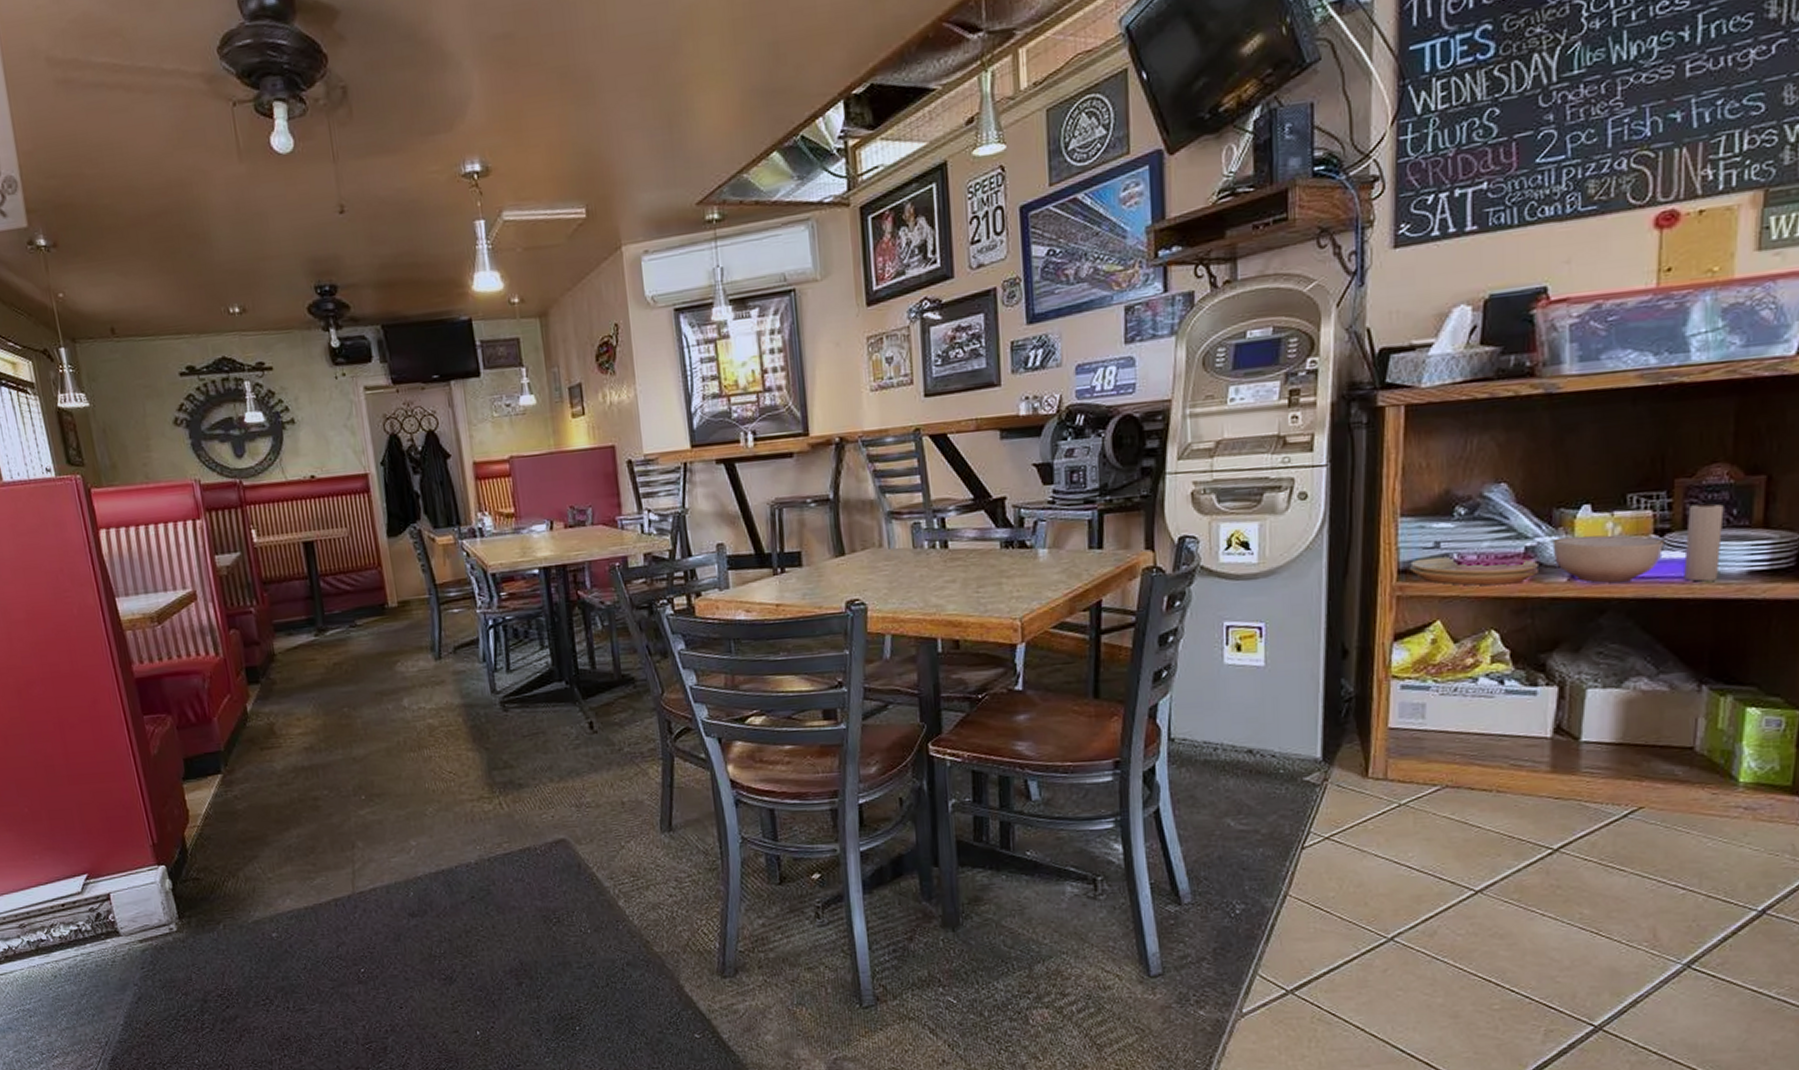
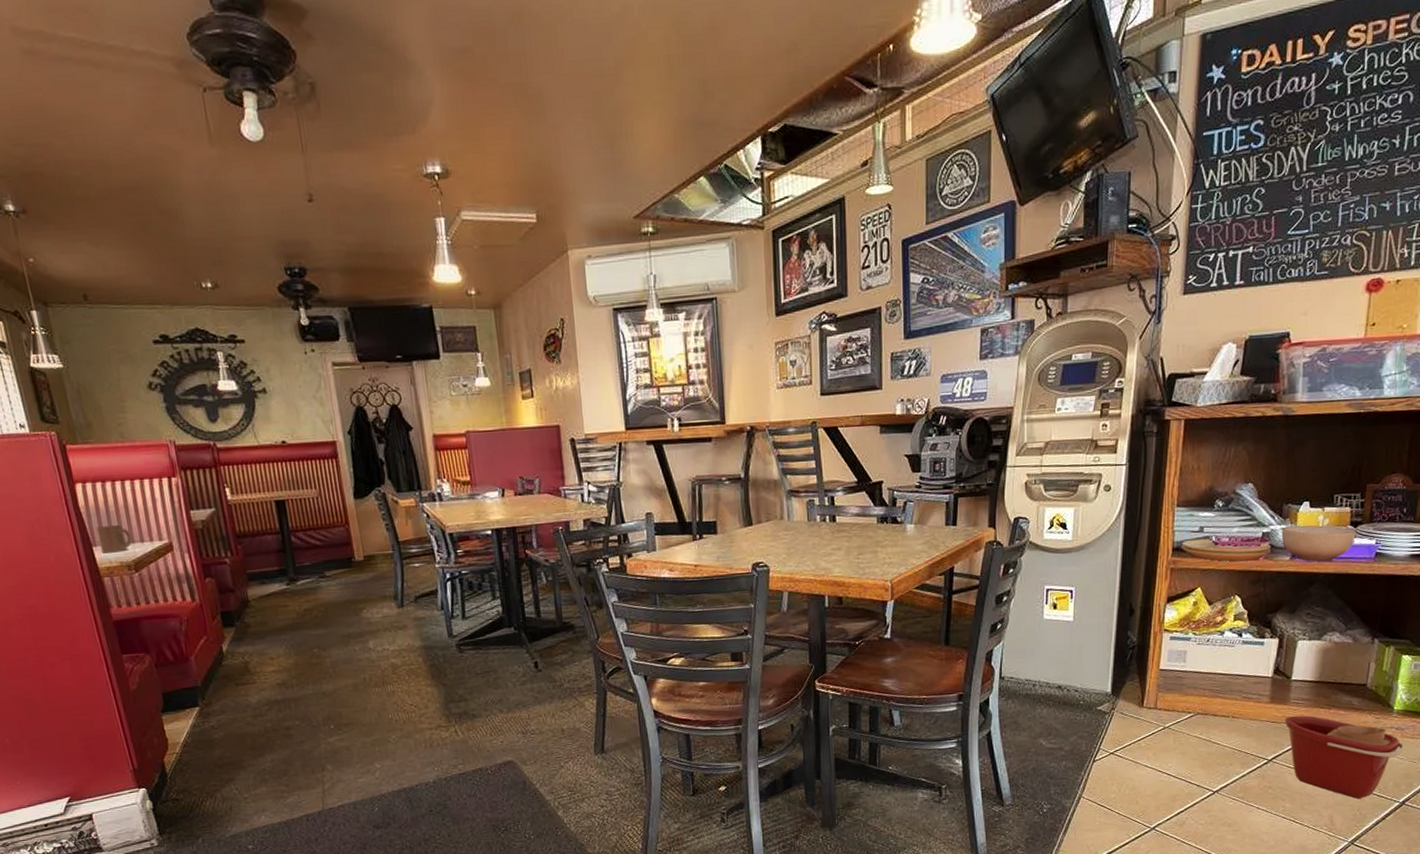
cup: none [119,572,155,605] -> present [96,524,132,553]
bucket: none [1574,789,1757,904] -> present [1284,715,1403,799]
paper towel roll: present [1684,503,1724,582] -> none [1368,503,1398,562]

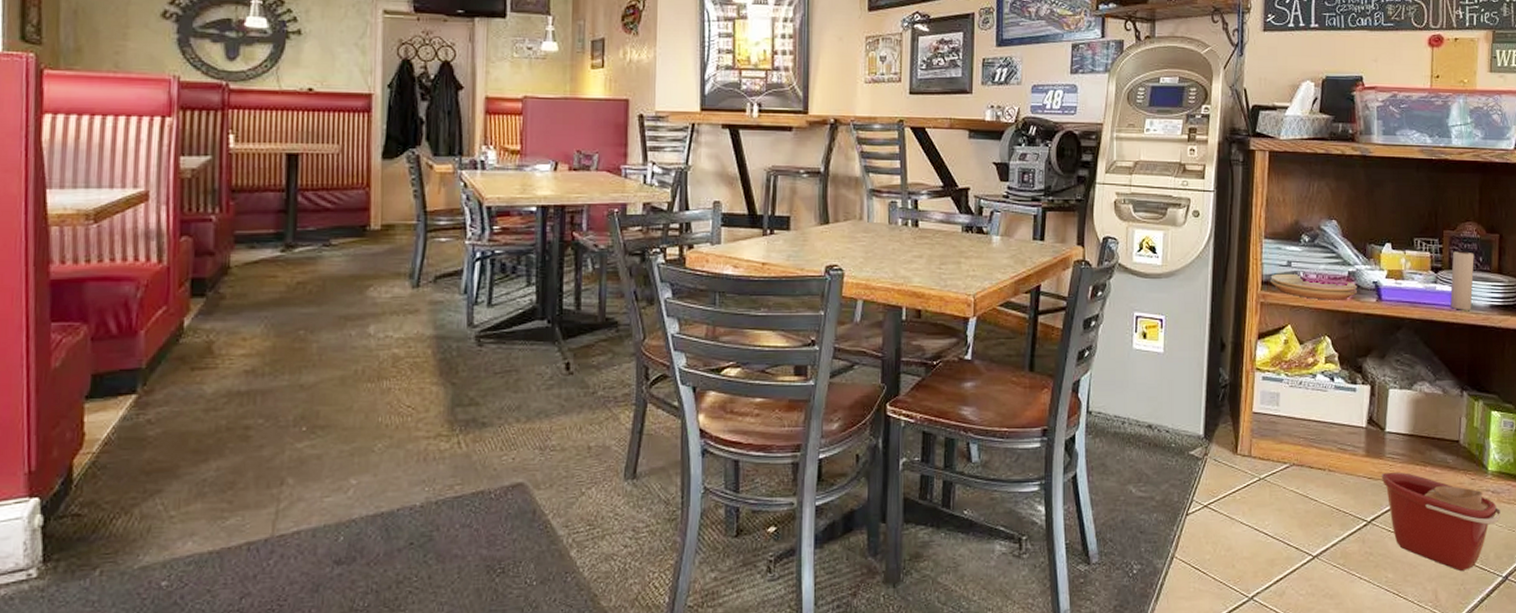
cup: present [96,524,132,553] -> none [55,165,99,198]
bowl: present [1281,525,1357,562] -> none [1366,267,1438,307]
paper towel roll: none [1368,503,1398,562] -> present [1450,251,1474,310]

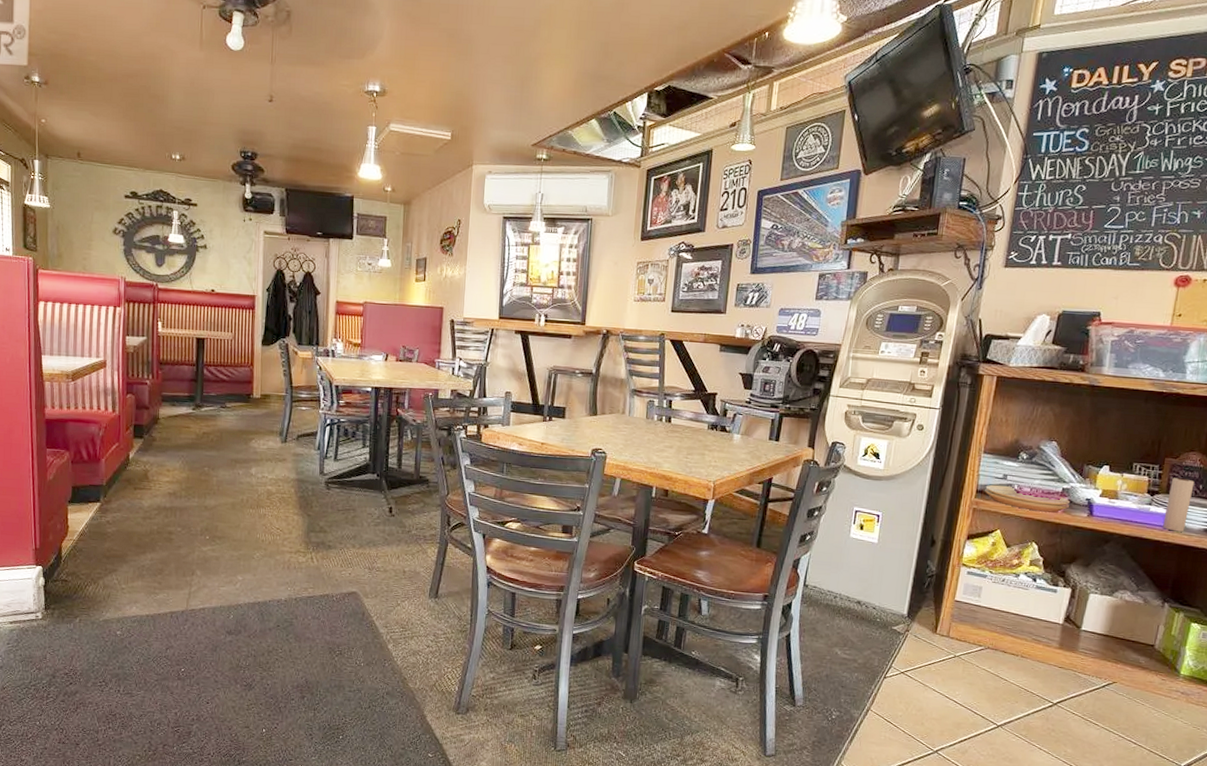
bucket: present [1381,472,1500,571] -> none [1071,665,1188,756]

